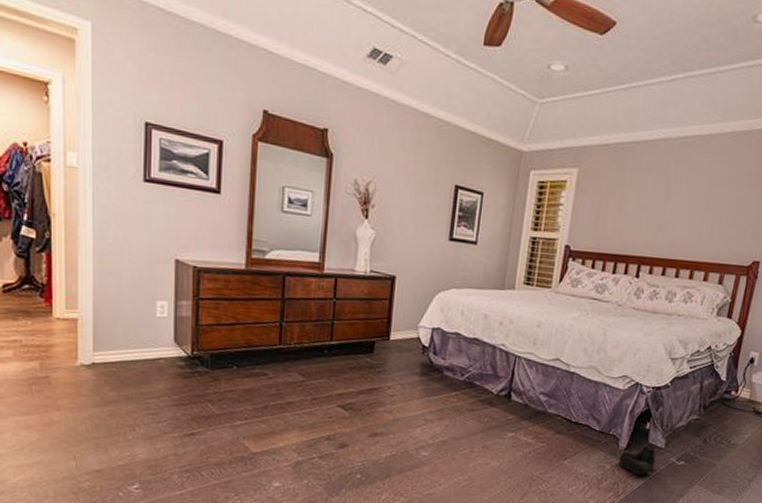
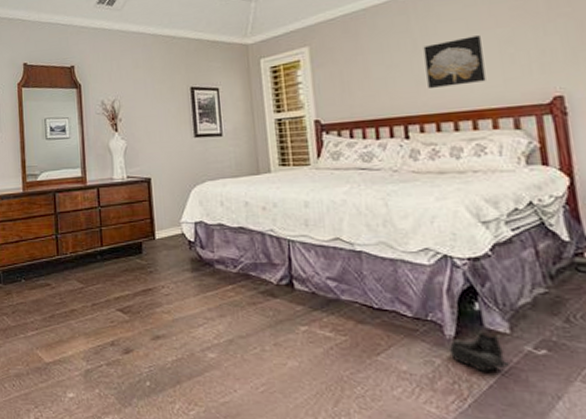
wall art: none [666,192,719,237] -> present [423,35,486,88]

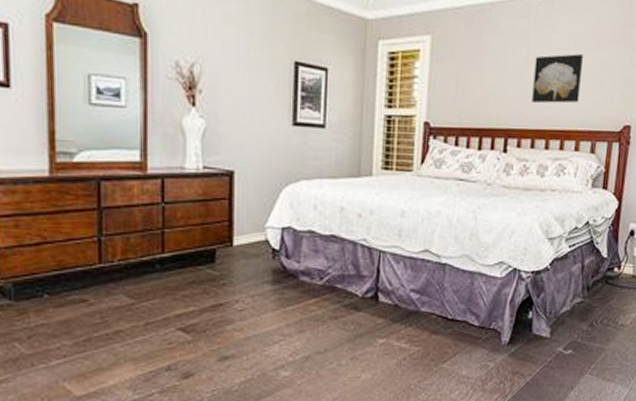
boots: present [450,332,509,372] -> none [503,337,544,371]

